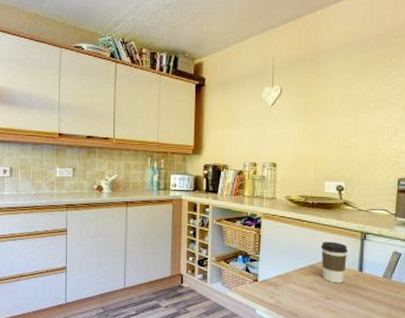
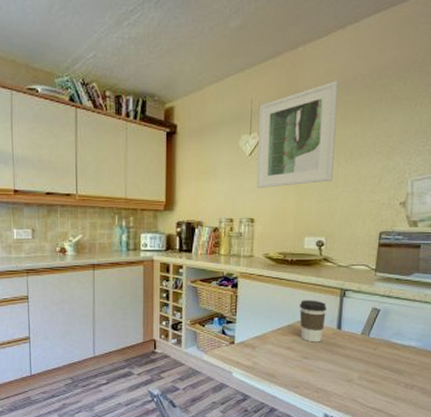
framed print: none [278,40,355,135] -> present [257,81,339,188]

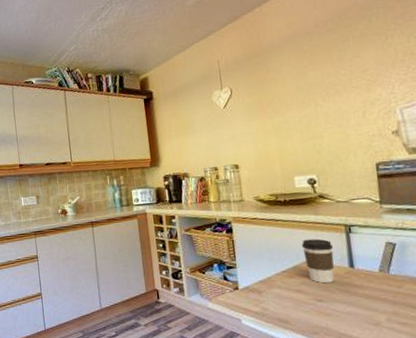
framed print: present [257,81,339,188] -> none [226,30,313,136]

